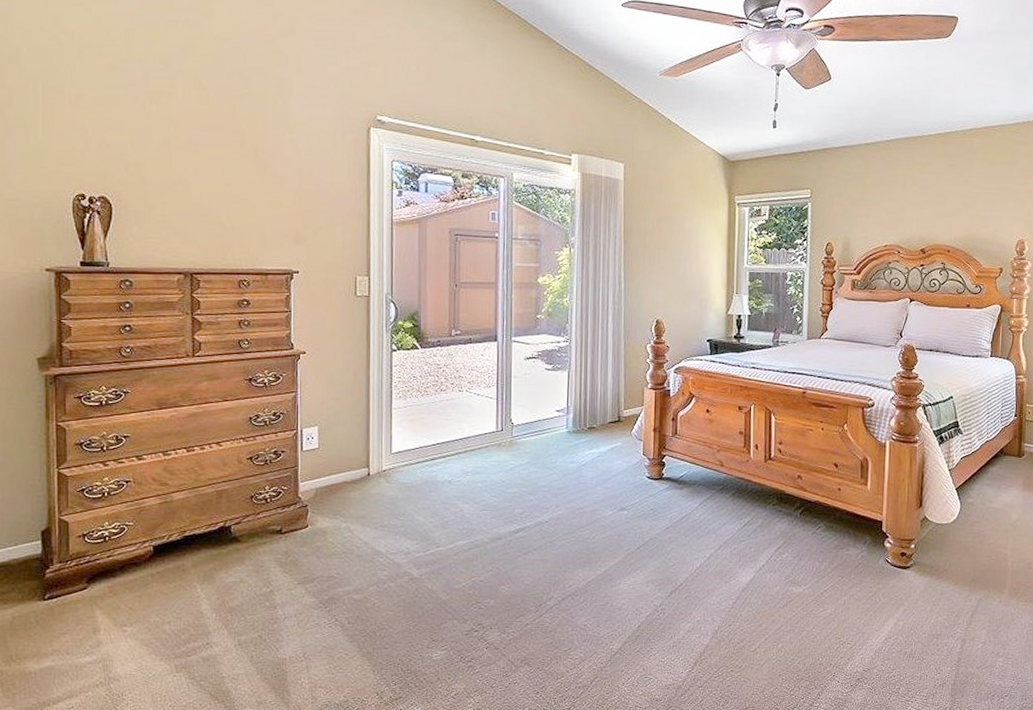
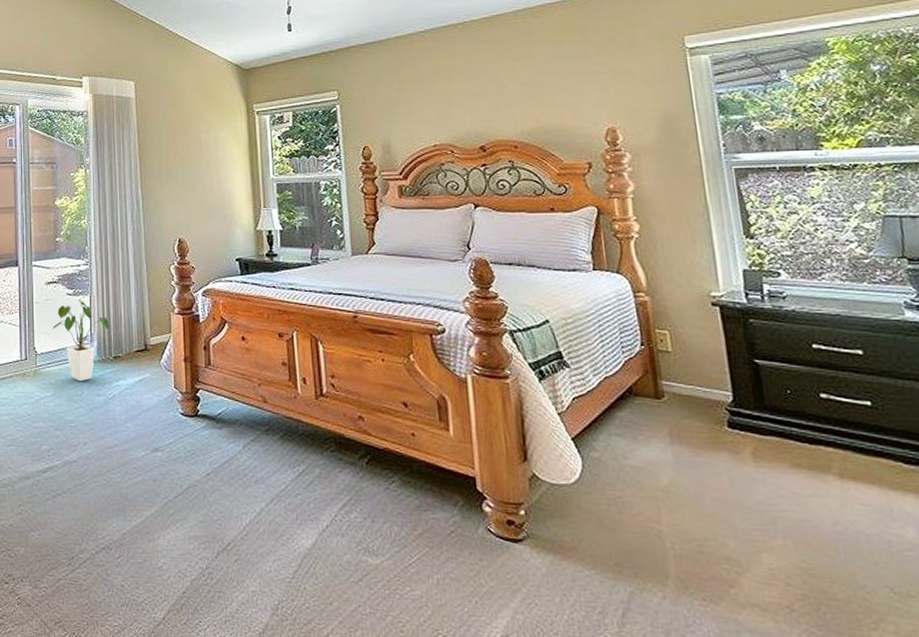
house plant: none [531,373,585,451] -> present [53,298,109,382]

